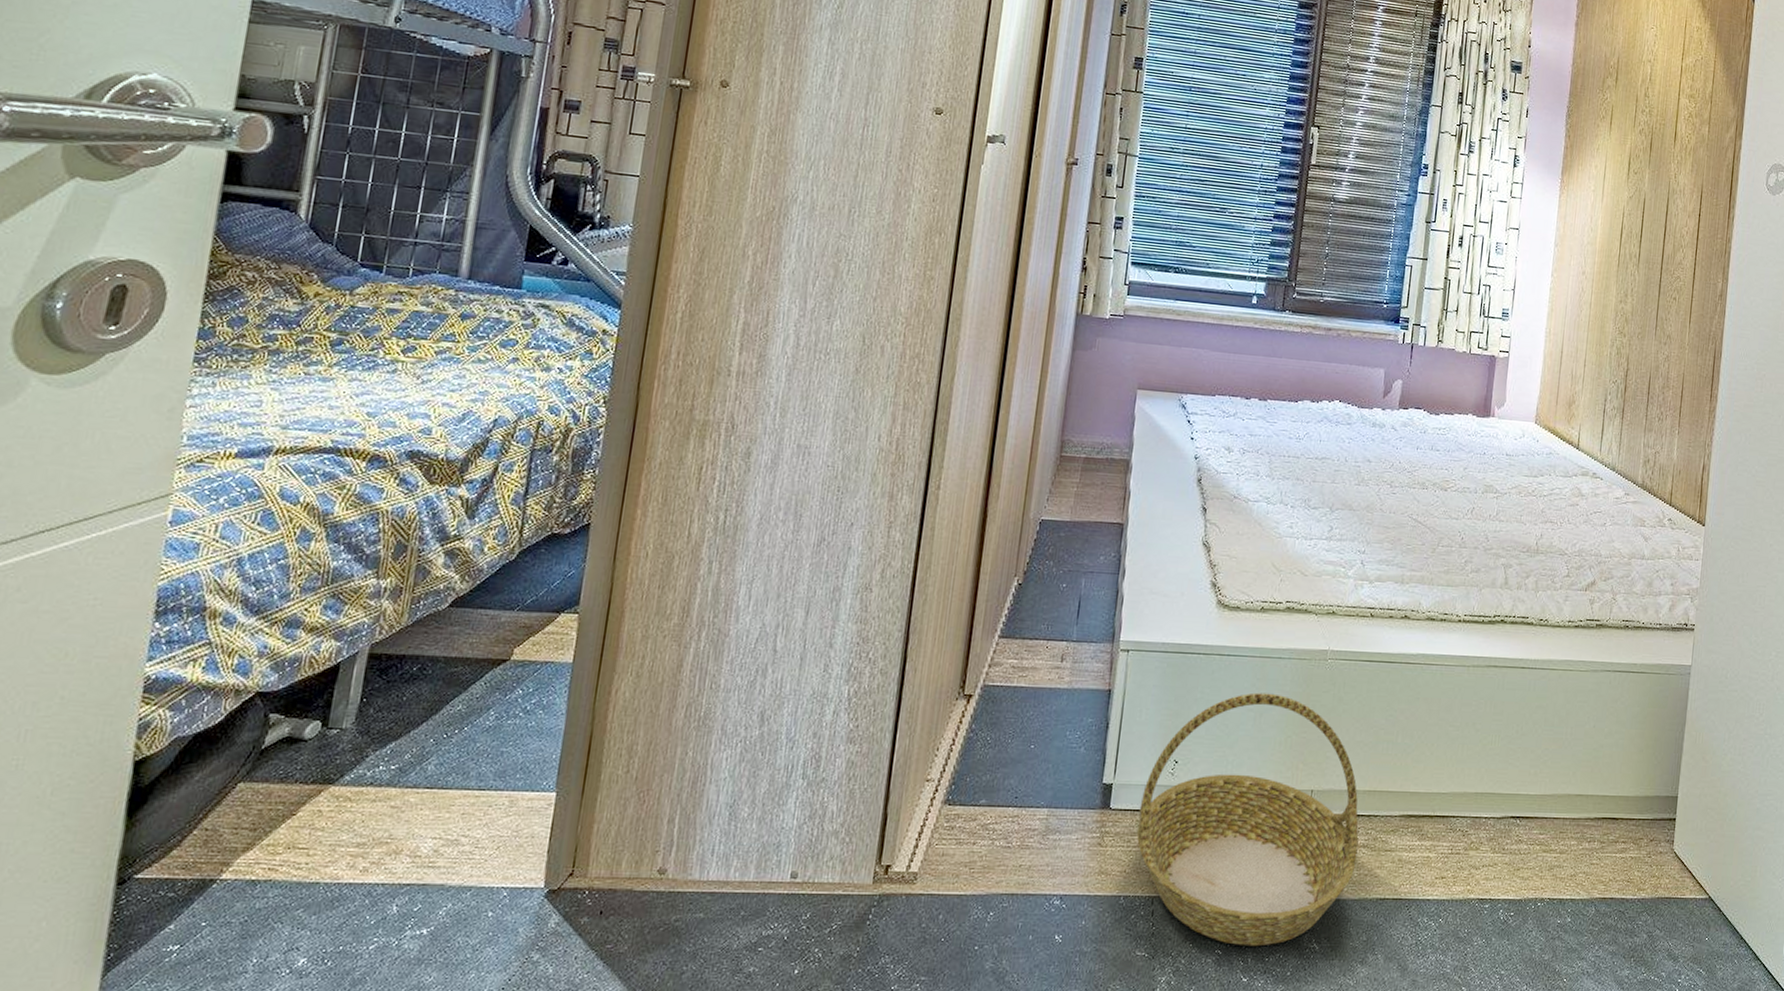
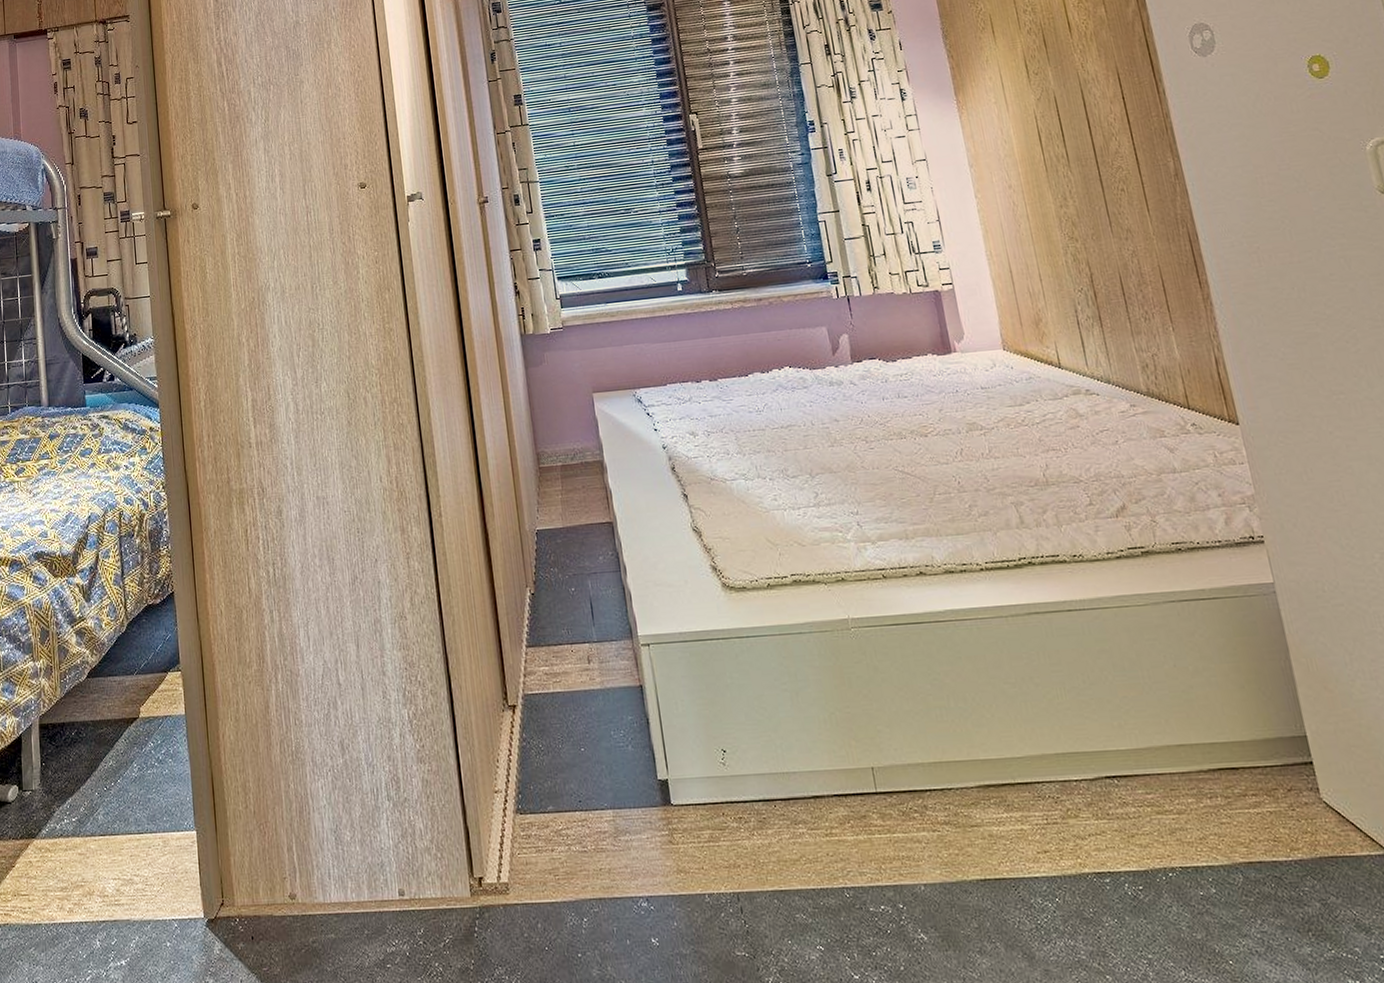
basket: present [1136,692,1359,947] -> none [699,670,943,940]

